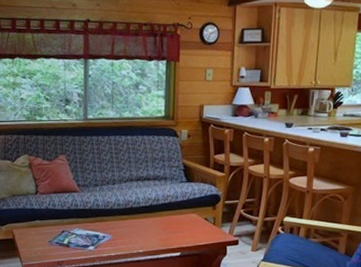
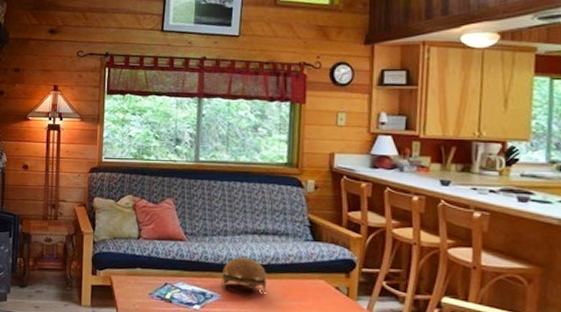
decorative bowl: none [111,201,150,229] -> present [221,256,268,293]

